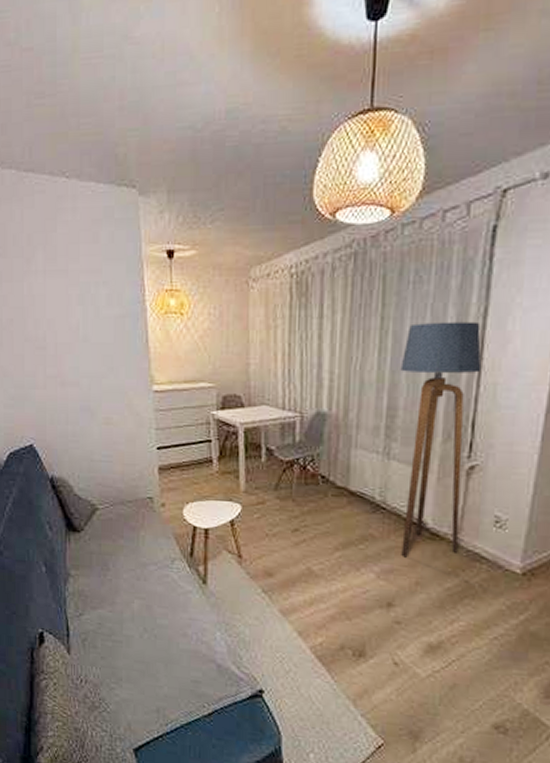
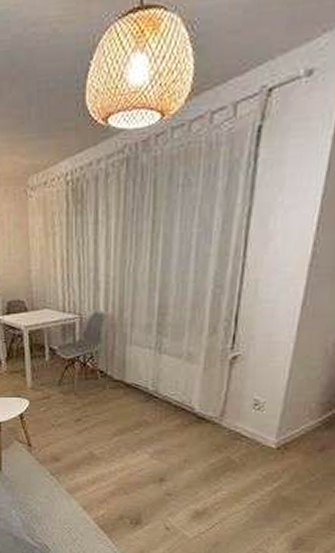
floor lamp: present [400,321,482,558] -> none [170,221,245,439]

